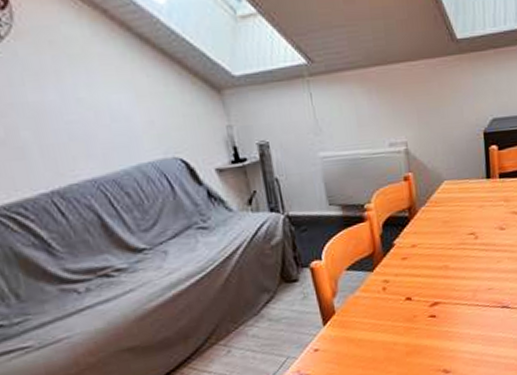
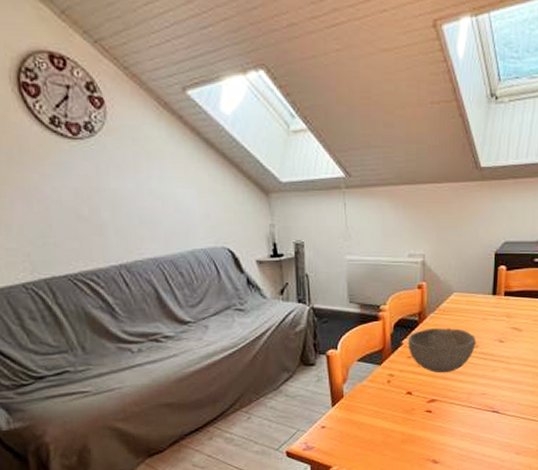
bowl: none [399,220,475,273] -> present [407,328,476,373]

